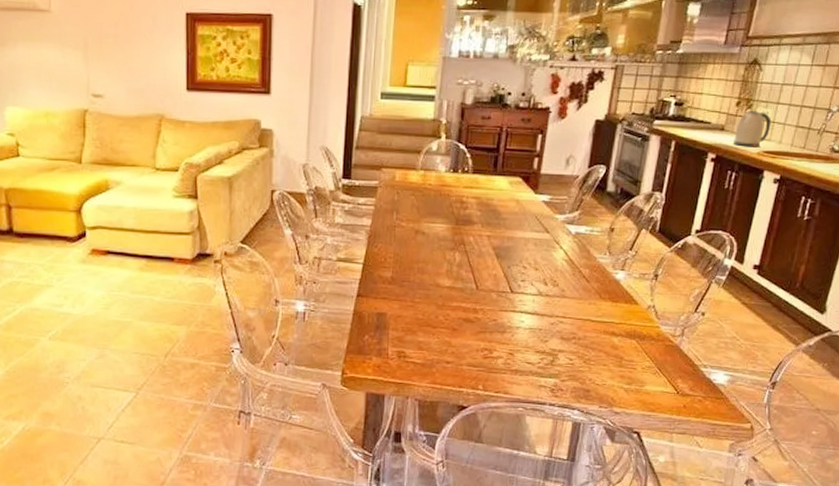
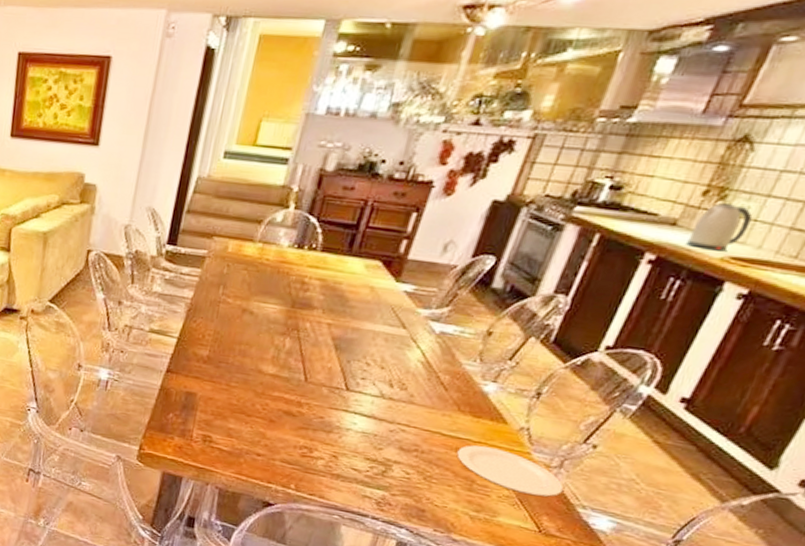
plate: none [605,325,688,363] -> present [457,445,564,498]

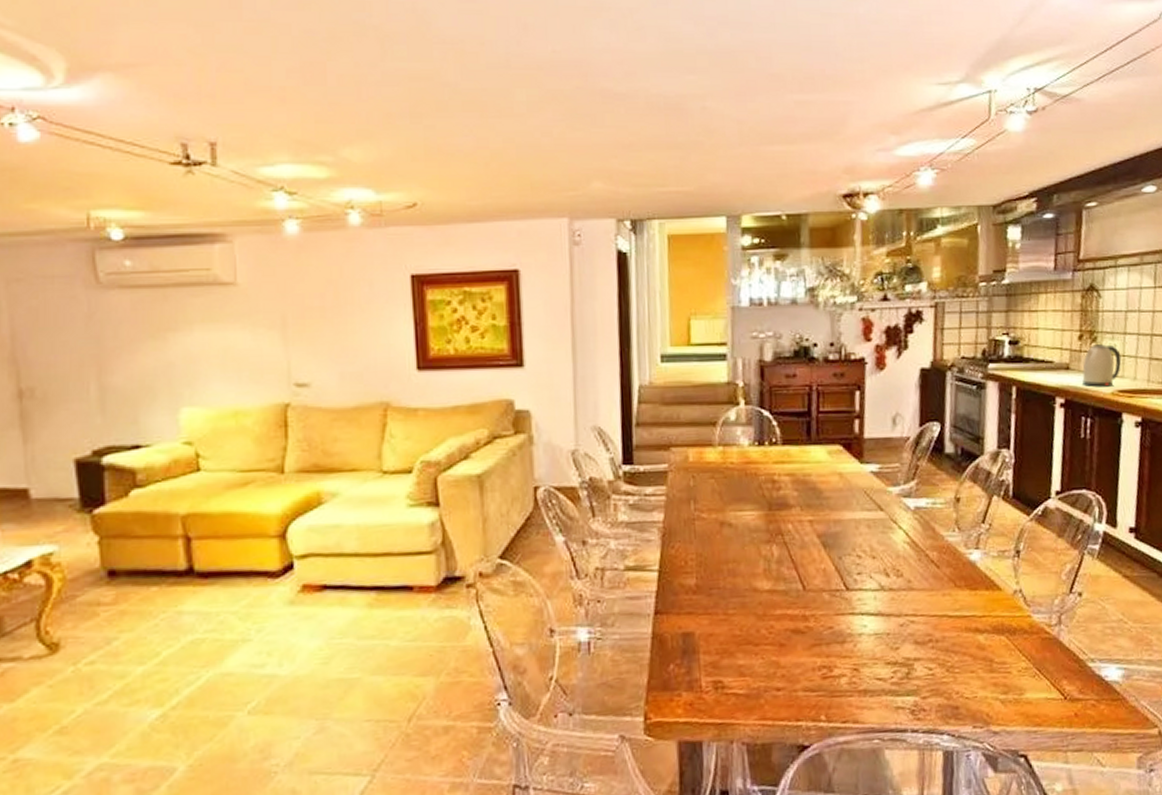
plate: present [457,445,564,498] -> none [968,618,1070,662]

